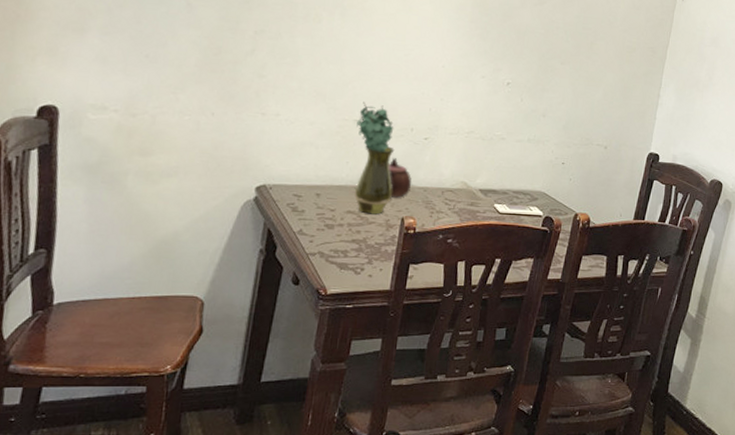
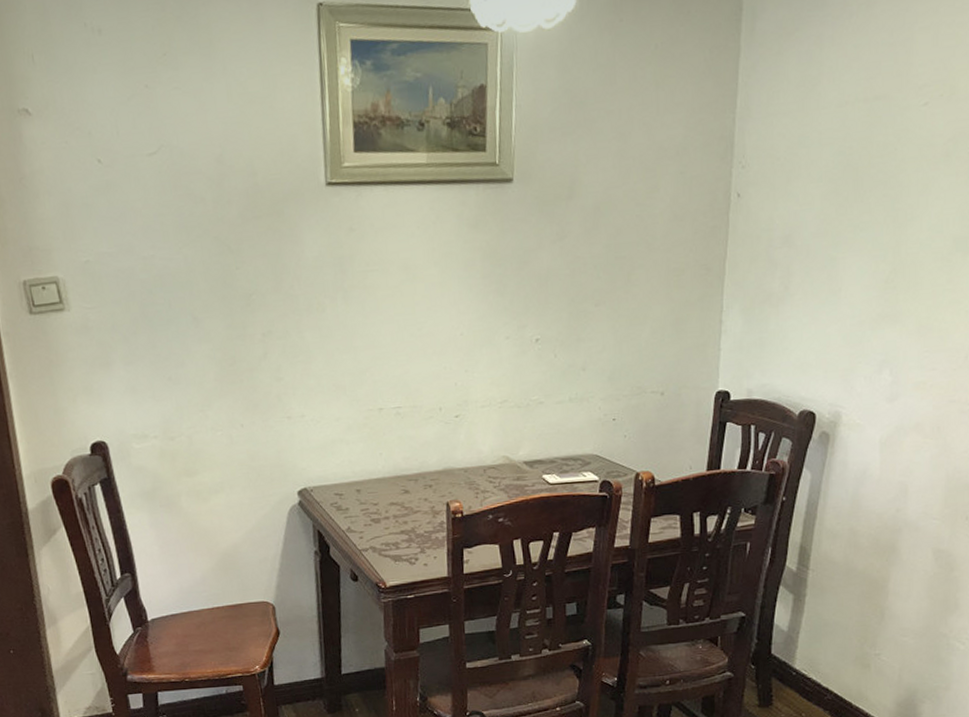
vase: present [354,101,395,215] -> none [382,387,432,504]
teapot: present [388,158,412,198] -> none [422,442,451,483]

